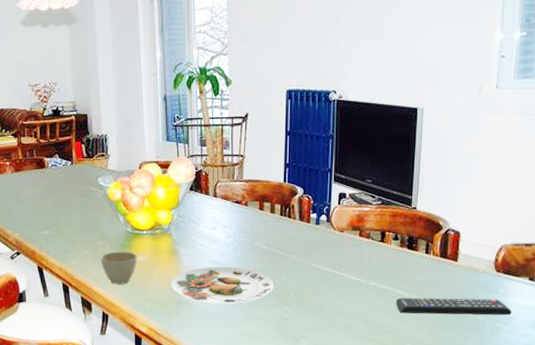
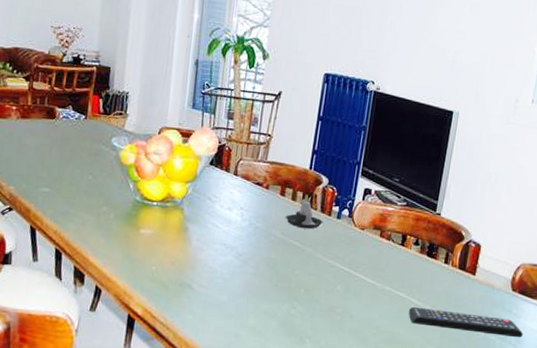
cup: present [100,251,137,285] -> none [101,220,143,258]
plate: present [170,267,274,304] -> none [174,249,286,293]
candle: none [266,206,303,238] -> present [285,195,323,229]

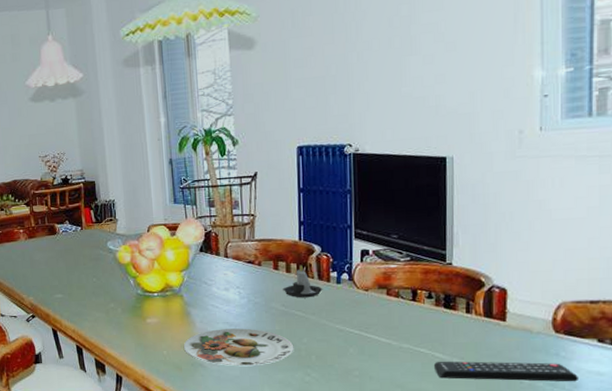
plate: none [174,249,286,293] -> present [183,328,294,366]

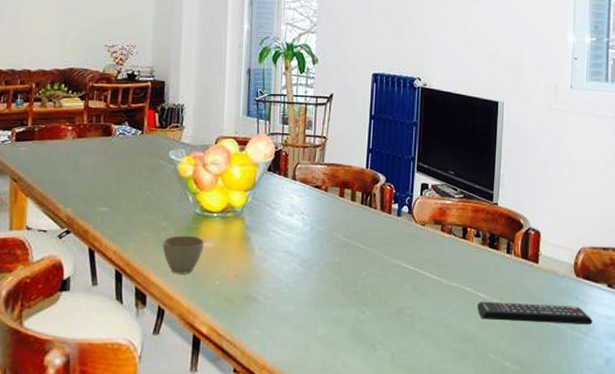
cup: none [112,313,149,347] -> present [162,235,204,274]
plate: present [183,328,294,366] -> none [238,258,352,301]
candle: present [283,265,323,298] -> none [346,194,384,229]

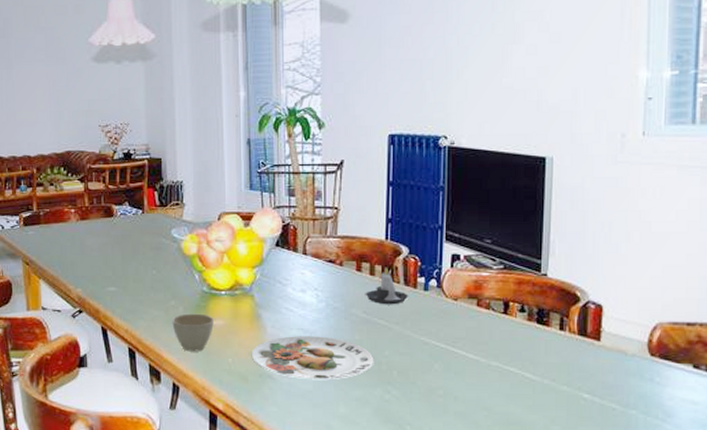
plate: none [238,258,352,301] -> present [251,336,374,379]
candle: none [346,194,384,229] -> present [365,268,409,305]
remote control: present [477,301,592,325] -> none [523,382,672,411]

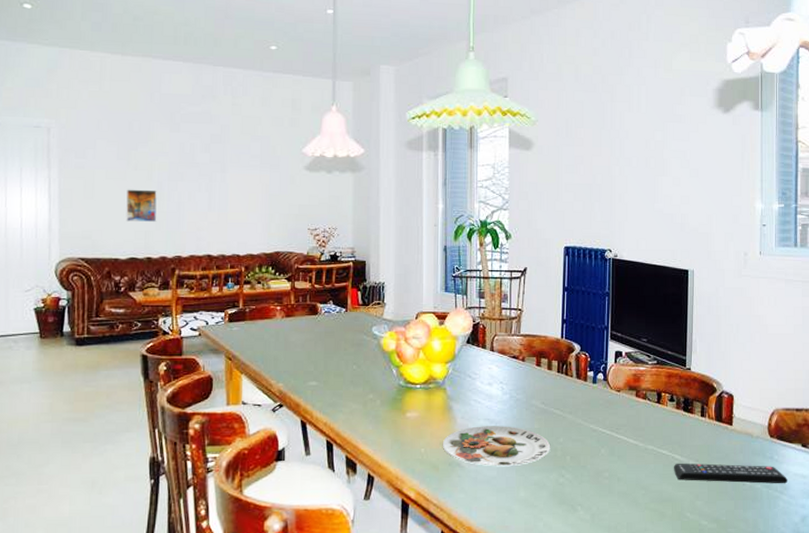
cup: present [172,313,214,352] -> none [369,406,409,443]
candle: present [365,268,409,305] -> none [543,363,580,396]
remote control: none [523,382,672,411] -> present [673,463,787,484]

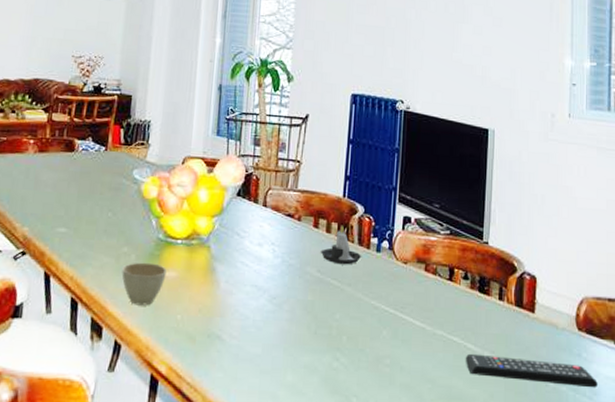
cup: none [369,406,409,443] -> present [122,262,167,306]
plate: present [442,426,551,466] -> none [201,293,325,343]
candle: none [543,363,580,396] -> present [320,226,362,265]

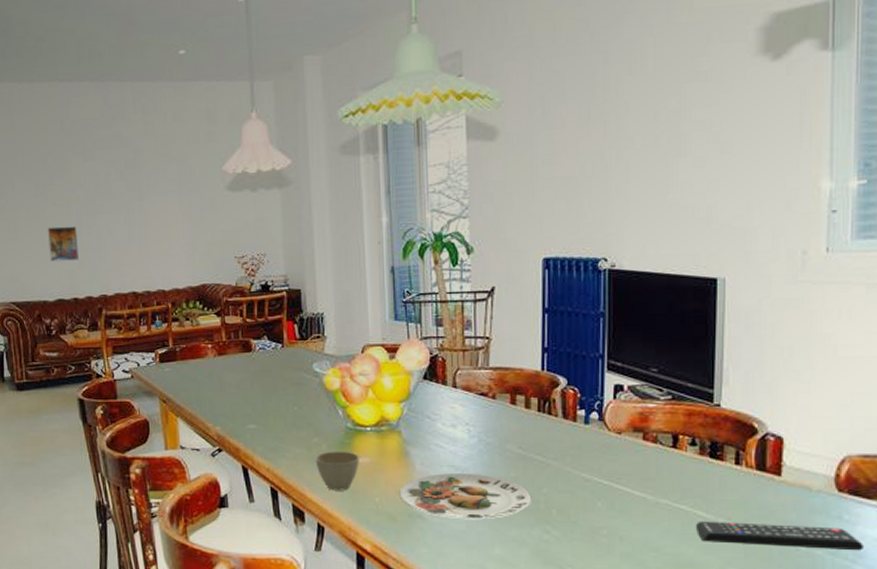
plate: none [201,293,325,343] -> present [399,473,532,519]
candle: present [320,226,362,265] -> none [520,400,568,440]

